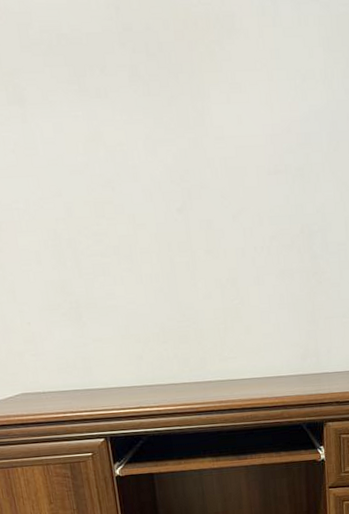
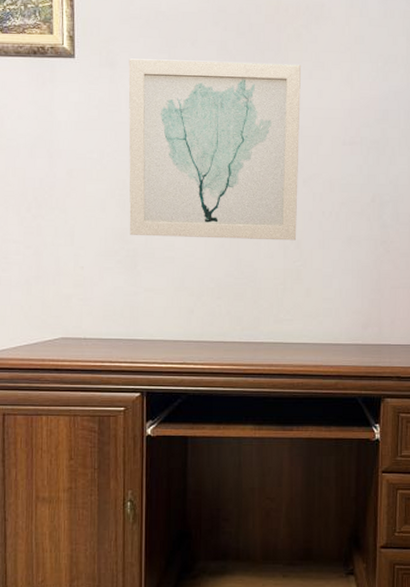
wall art: none [37,87,232,287] -> present [128,58,302,241]

